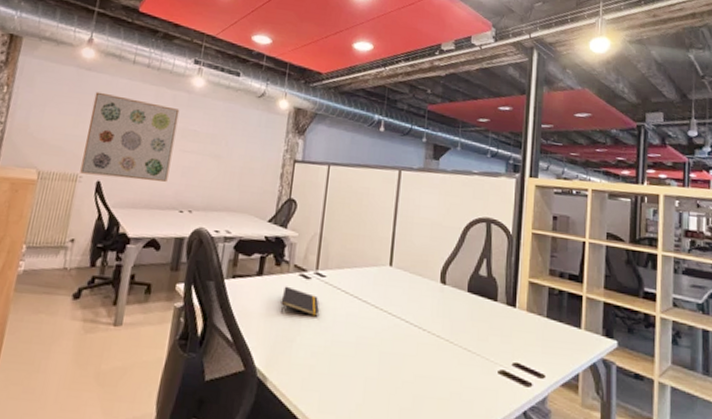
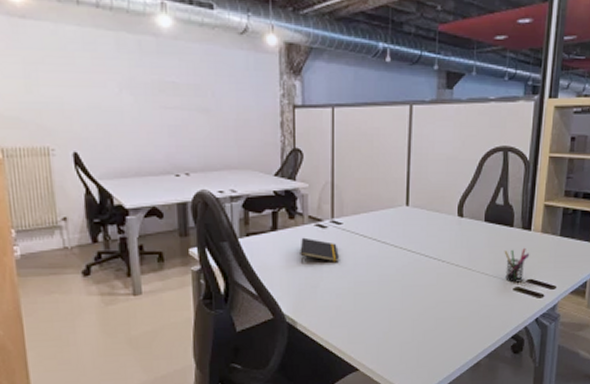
wall art: present [80,91,180,182] -> none [40,45,154,146]
pen holder: none [488,325,515,365] -> present [504,247,530,283]

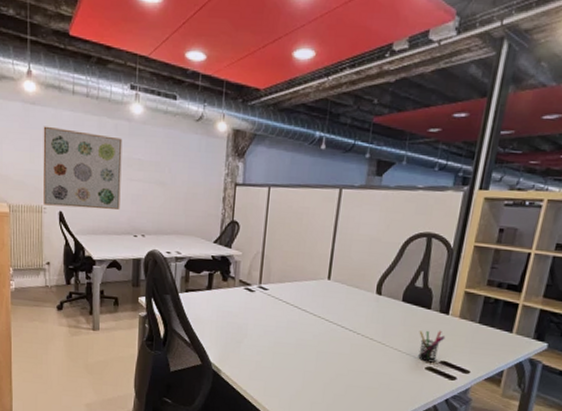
wall art: none [40,45,154,146] -> present [43,126,123,210]
notepad: present [300,237,339,263] -> none [229,298,263,323]

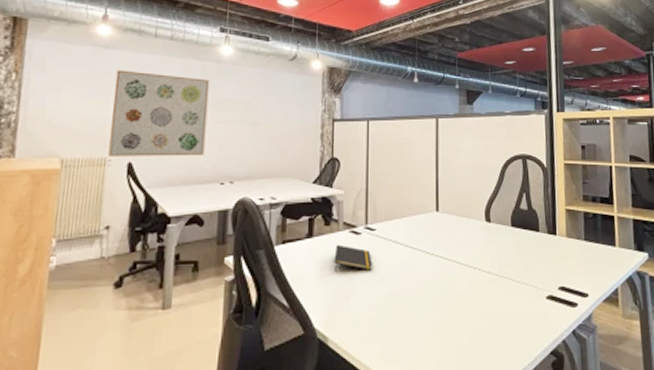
notepad: none [229,298,263,323] -> present [334,244,372,272]
pen holder: present [418,330,446,363] -> none [533,252,559,291]

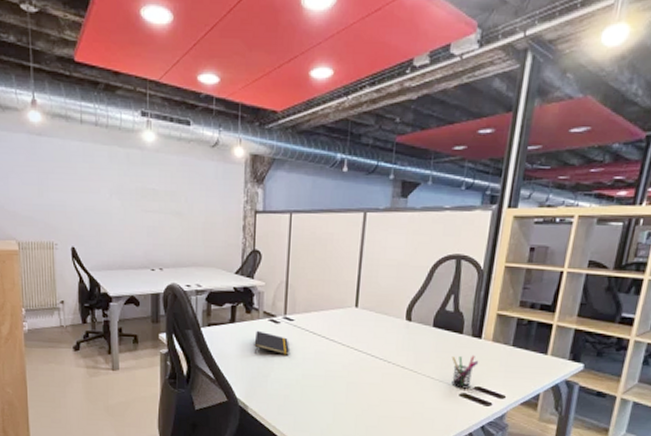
wall art: present [108,70,210,157] -> none [51,158,135,244]
pen holder: none [533,252,559,291] -> present [451,355,479,389]

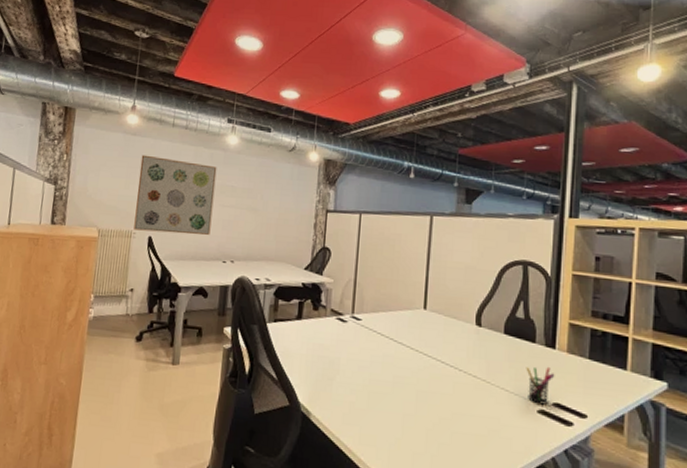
wall art: none [51,158,135,244] -> present [134,154,217,235]
notepad: present [254,330,289,355] -> none [320,329,356,357]

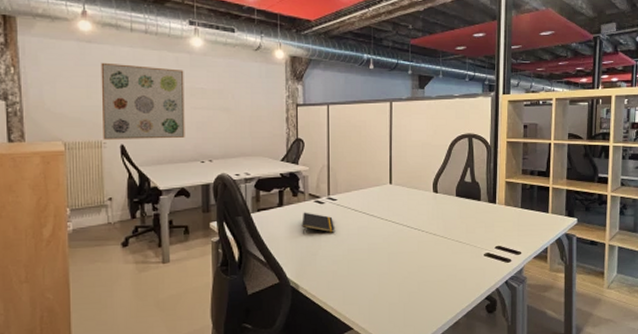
notepad: none [320,329,356,357] -> present [302,212,334,234]
pen holder: present [526,366,555,405] -> none [474,218,496,249]

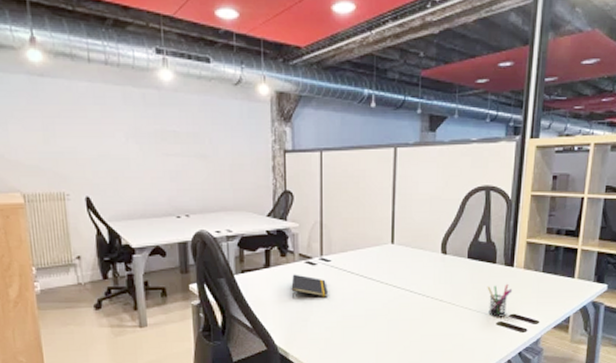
wall art: present [101,62,185,140] -> none [56,100,157,191]
pen holder: none [474,218,496,249] -> present [487,283,513,317]

